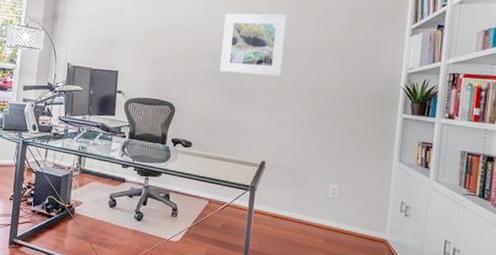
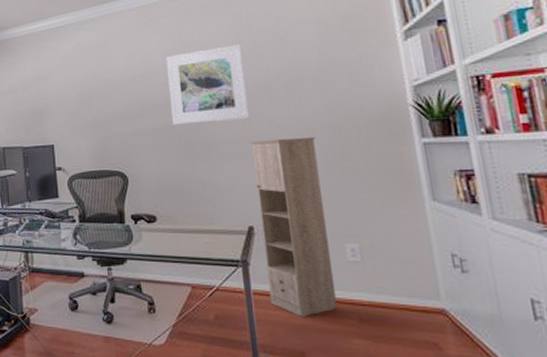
storage cabinet: none [266,94,327,234] -> present [249,136,338,317]

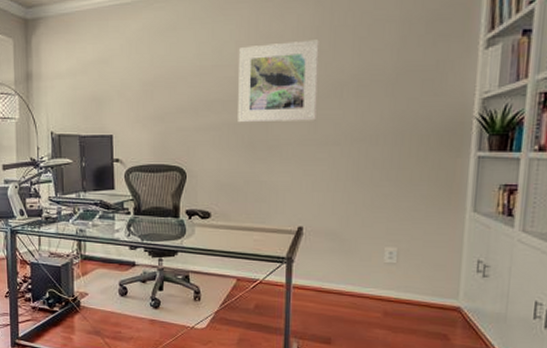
storage cabinet: present [249,136,338,317] -> none [308,143,377,309]

